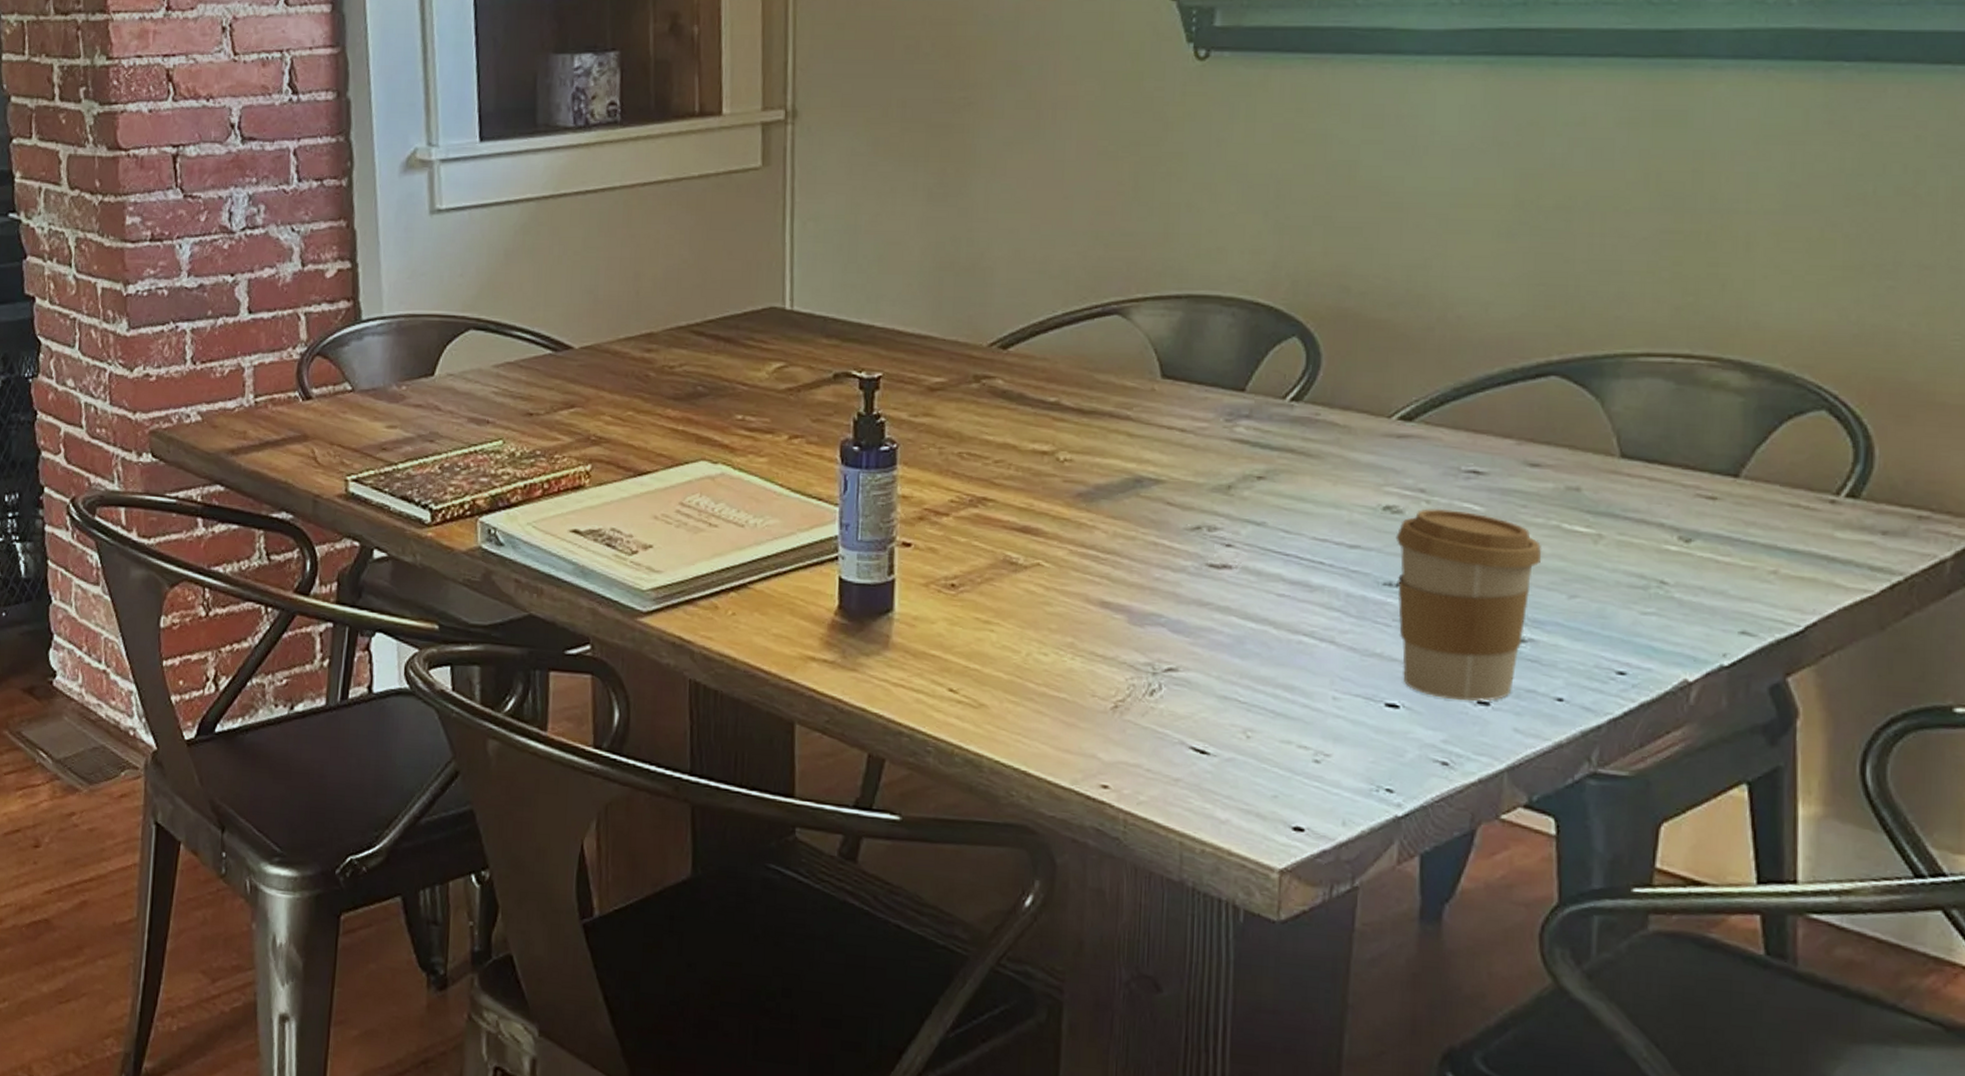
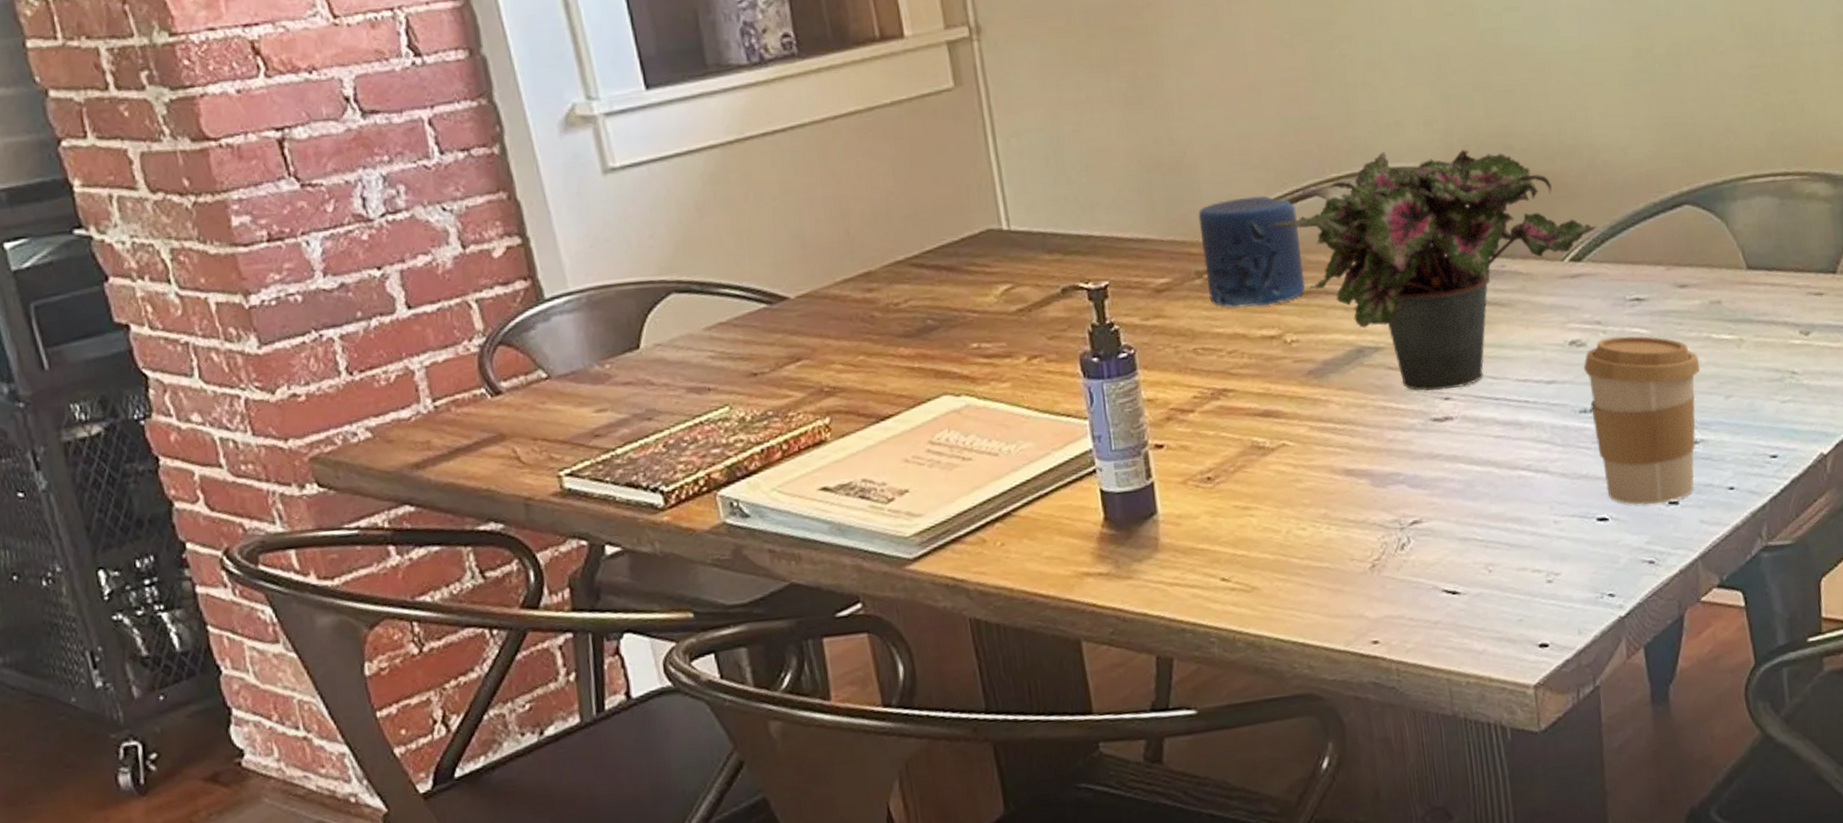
candle: none [983,307,1093,420] -> present [1198,195,1305,308]
potted plant: none [1060,277,1439,536] -> present [1269,150,1598,391]

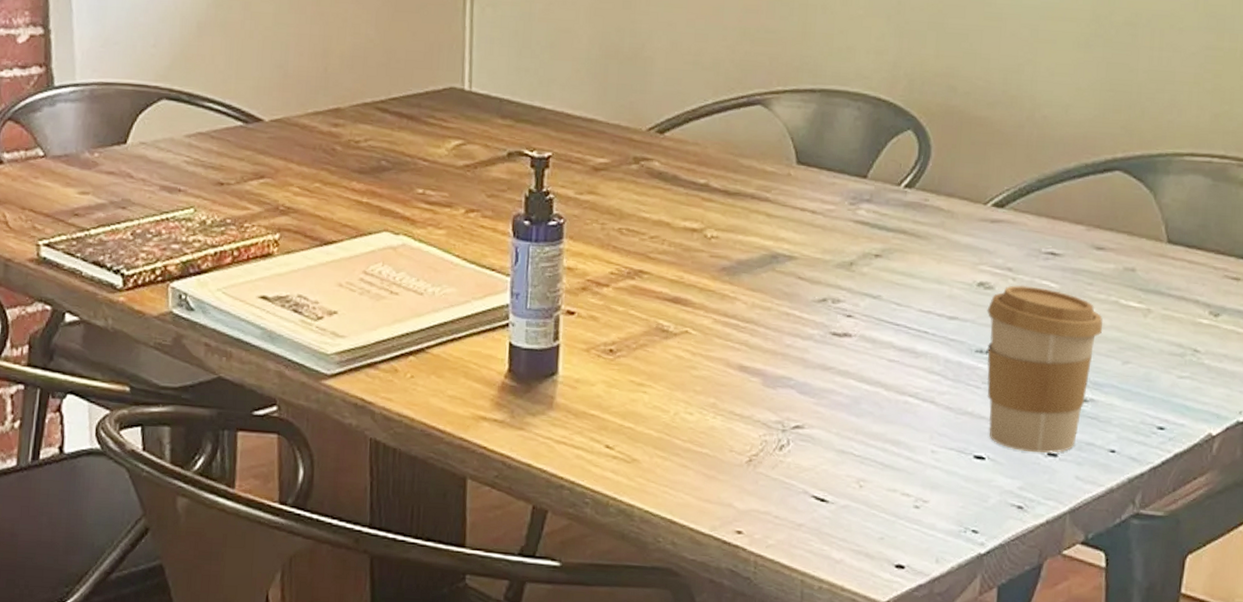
candle: present [1198,195,1305,308] -> none [641,95,739,200]
potted plant: present [1269,150,1598,391] -> none [710,74,1026,308]

